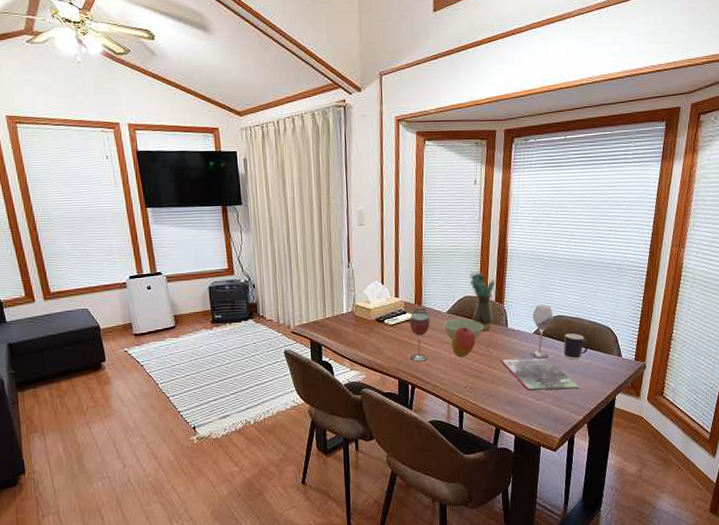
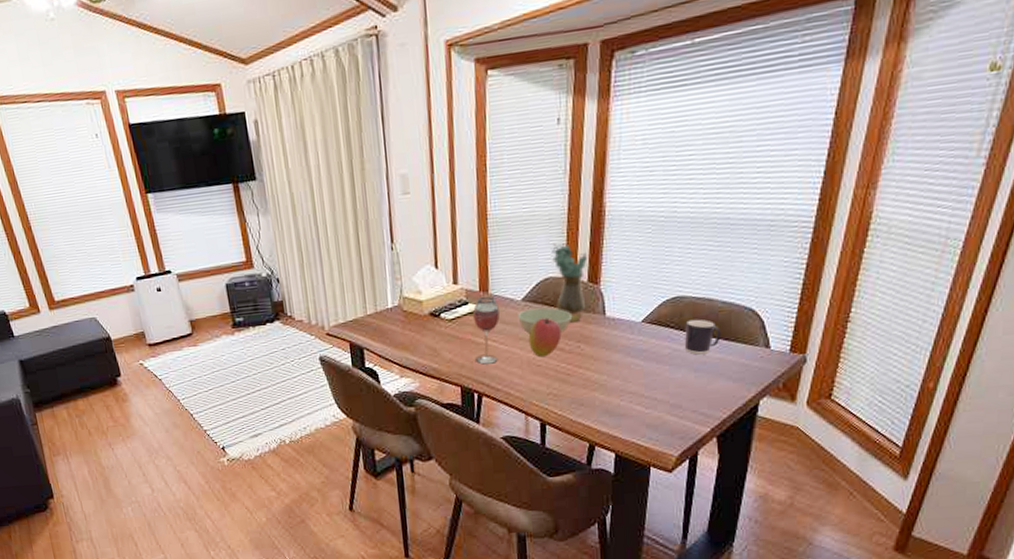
magazine: present [501,358,580,391] -> none [597,354,707,396]
wineglass: present [530,305,554,359] -> none [637,283,671,355]

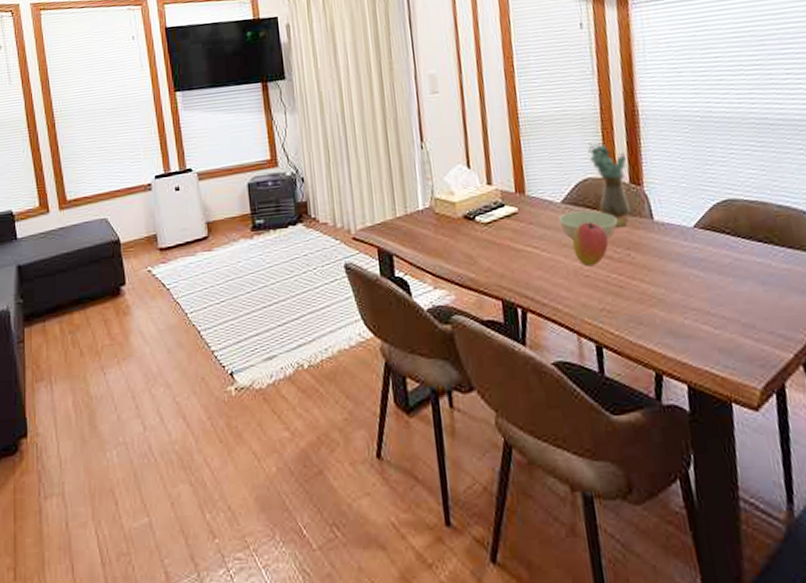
wineglass: present [472,296,500,365] -> none [510,197,540,274]
mug: present [684,319,721,355] -> none [741,224,784,265]

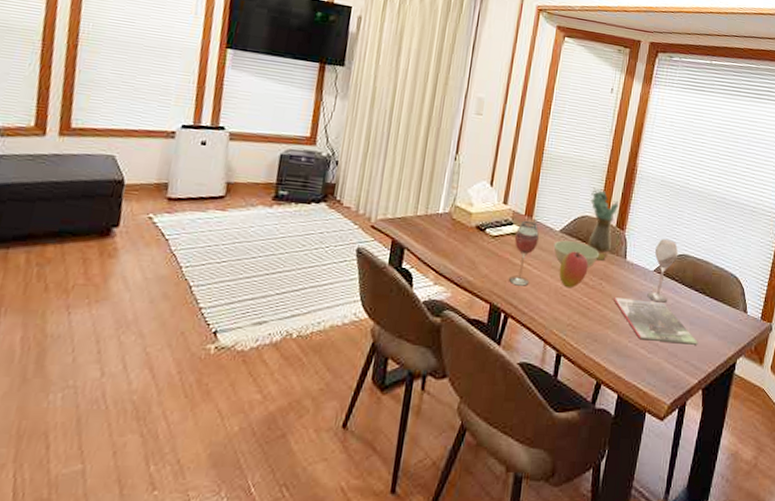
wineglass: none [510,197,540,274] -> present [509,220,539,286]
magazine: none [650,263,781,314] -> present [614,297,698,345]
wineglass: none [688,185,723,264] -> present [647,239,679,303]

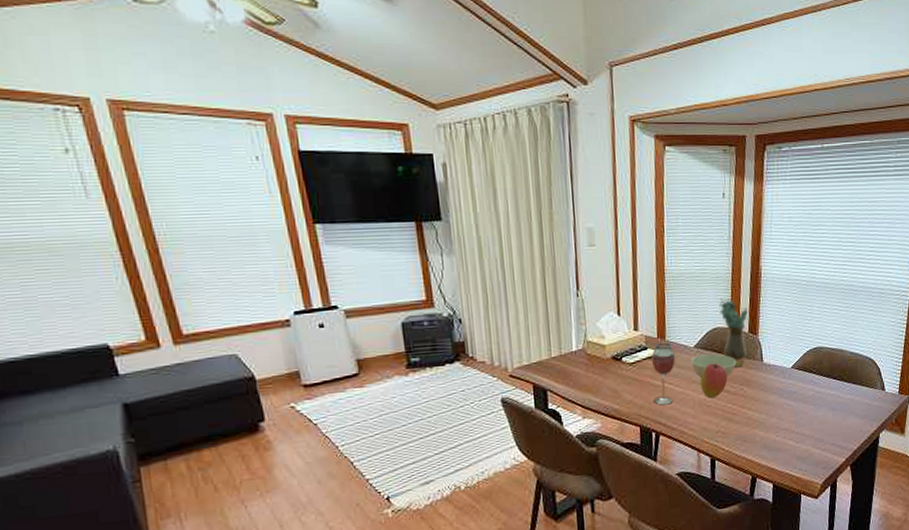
magazine: present [614,297,698,345] -> none [757,395,842,432]
wineglass: present [647,239,679,303] -> none [788,335,813,396]

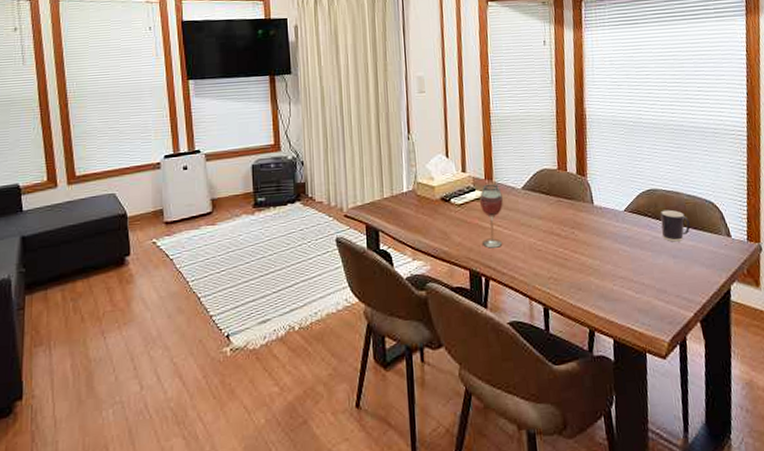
bowl: present [690,354,737,378] -> none [518,195,566,220]
fruit: present [700,363,728,399] -> none [529,205,558,243]
vase: present [719,298,749,368] -> none [545,139,576,210]
mug: none [824,366,850,396] -> present [660,209,690,242]

